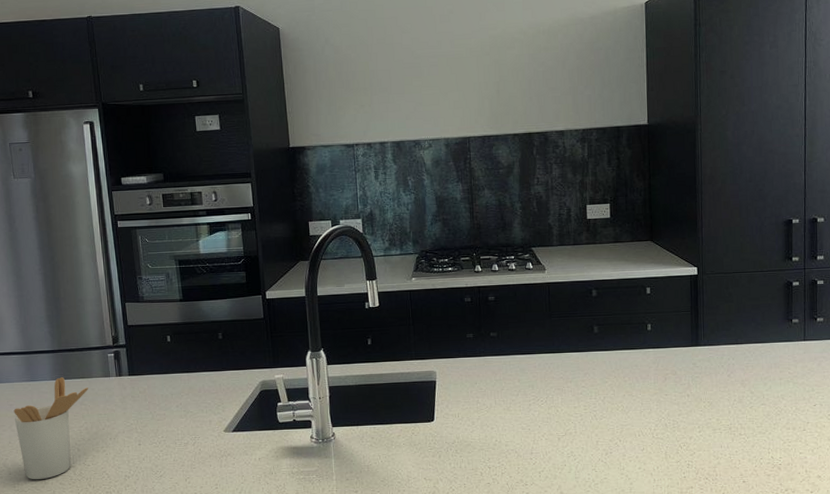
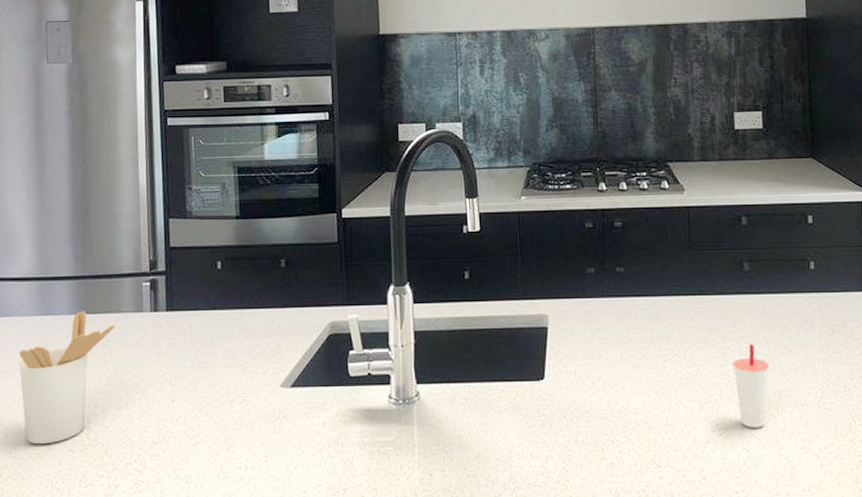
cup: none [584,389,613,454] -> present [732,343,769,428]

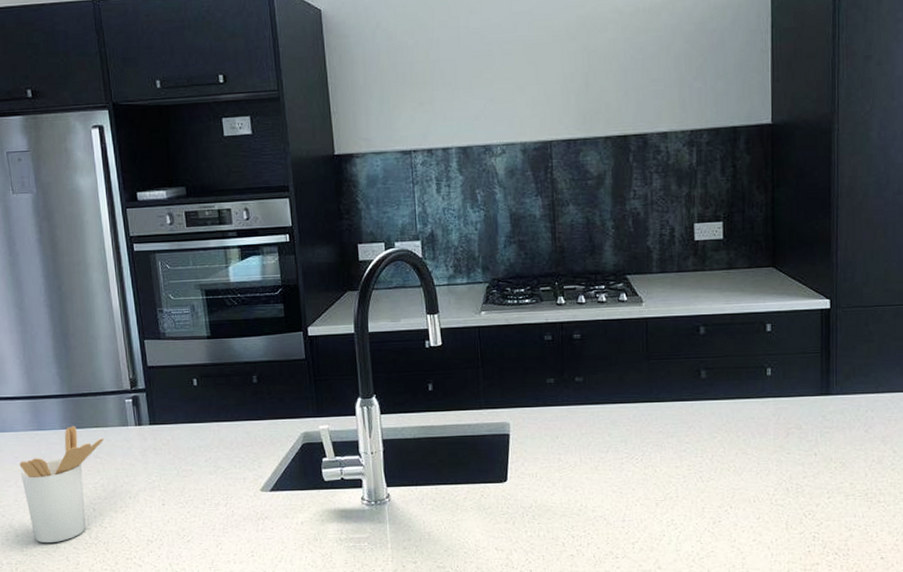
cup: present [732,343,769,428] -> none [688,446,724,523]

